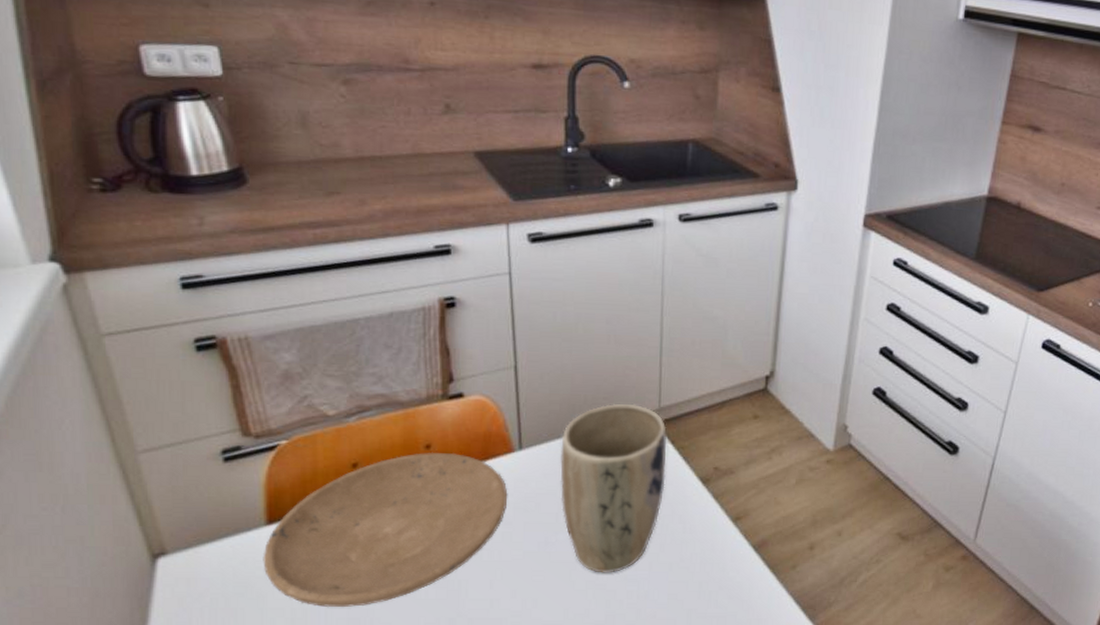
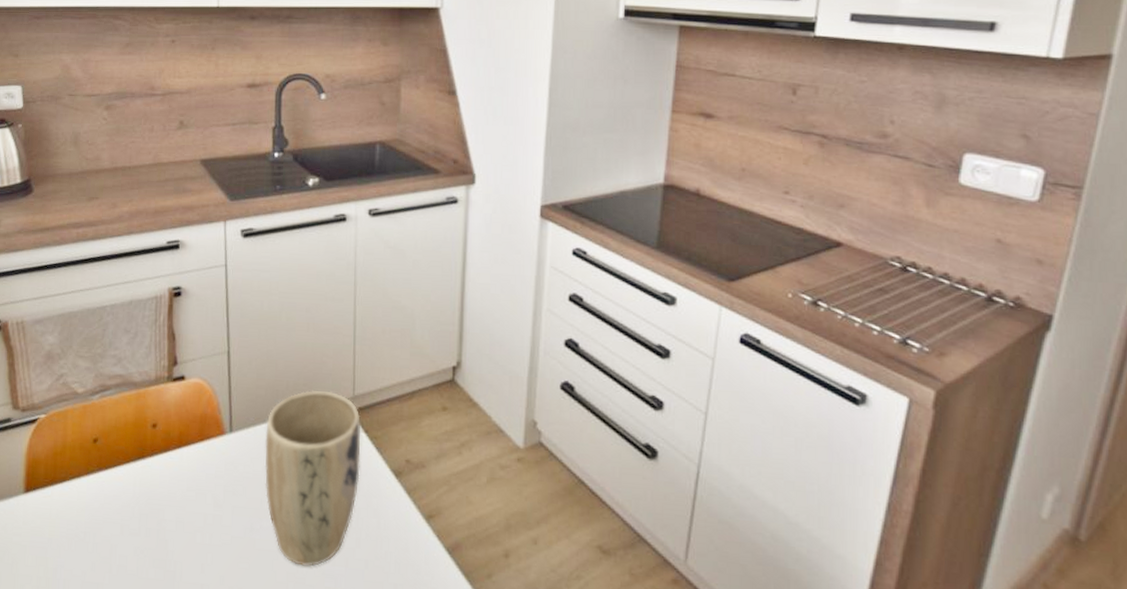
plate: present [263,452,508,607] -> none [19,431,219,580]

